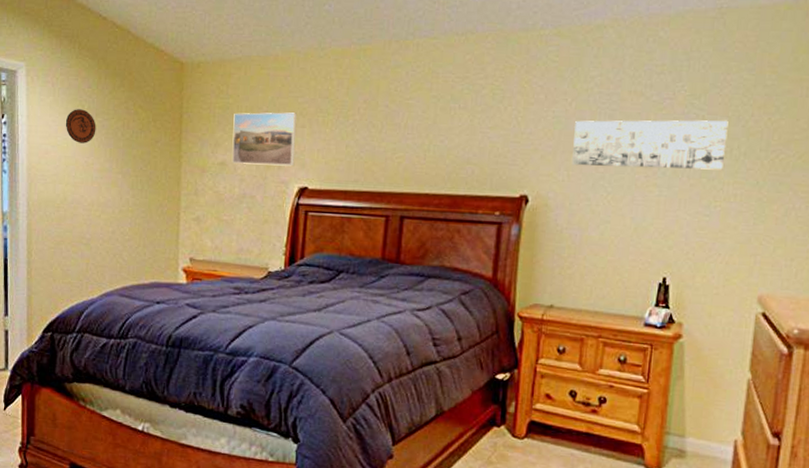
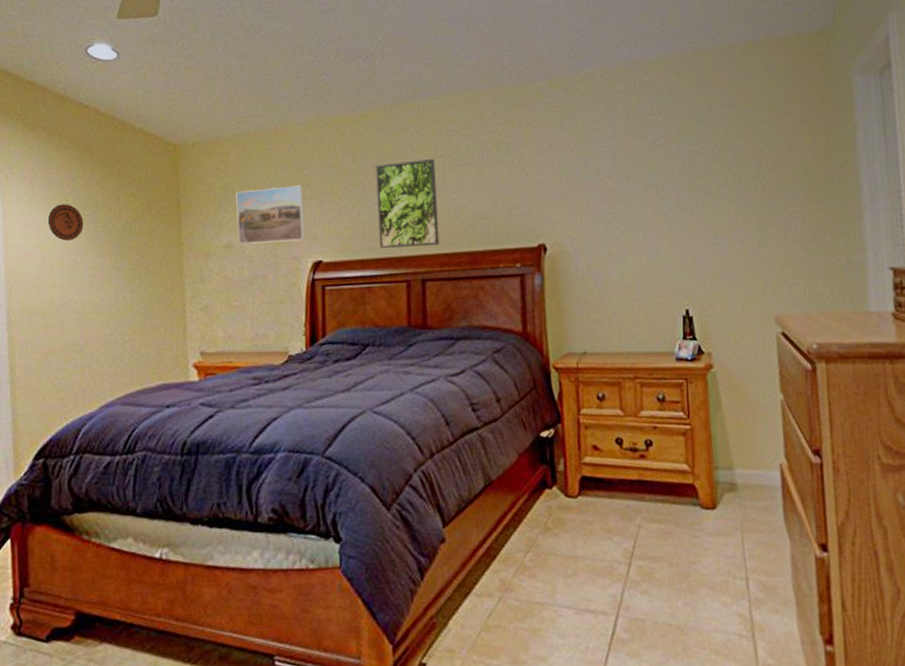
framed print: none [364,98,427,185] -> present [376,159,439,248]
wall art: present [572,120,728,170] -> none [580,152,722,210]

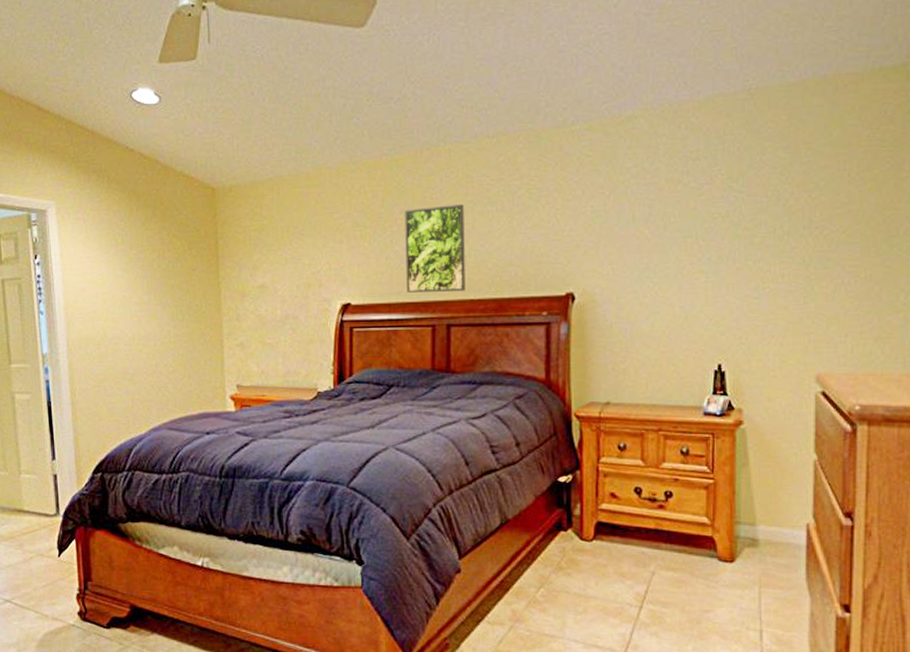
decorative plate: present [47,204,84,241] -> none [99,243,132,278]
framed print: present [236,185,306,244] -> none [270,229,336,285]

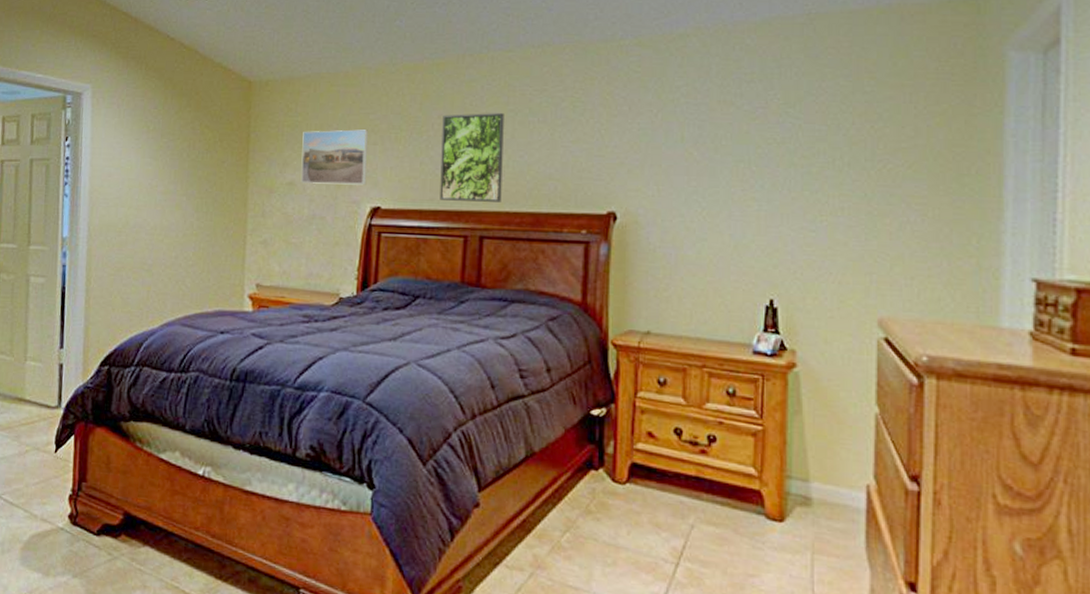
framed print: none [270,229,336,285] -> present [300,129,368,185]

